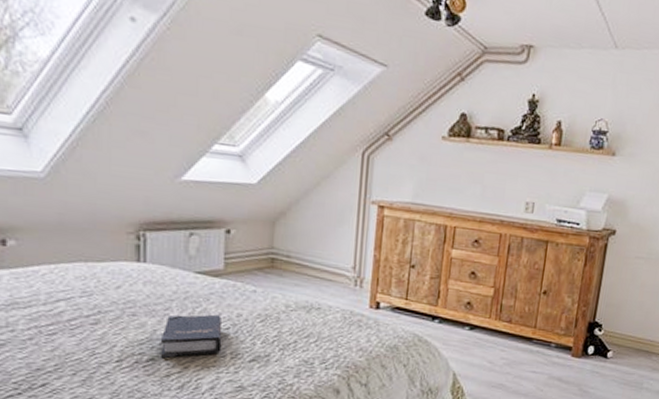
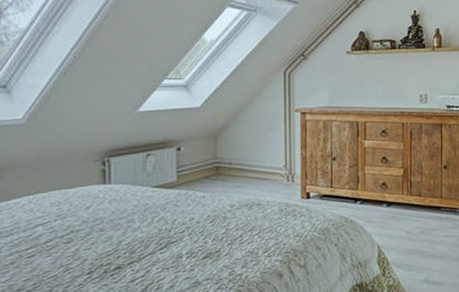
hardback book: present [160,314,222,358] -> none [125,221,178,265]

